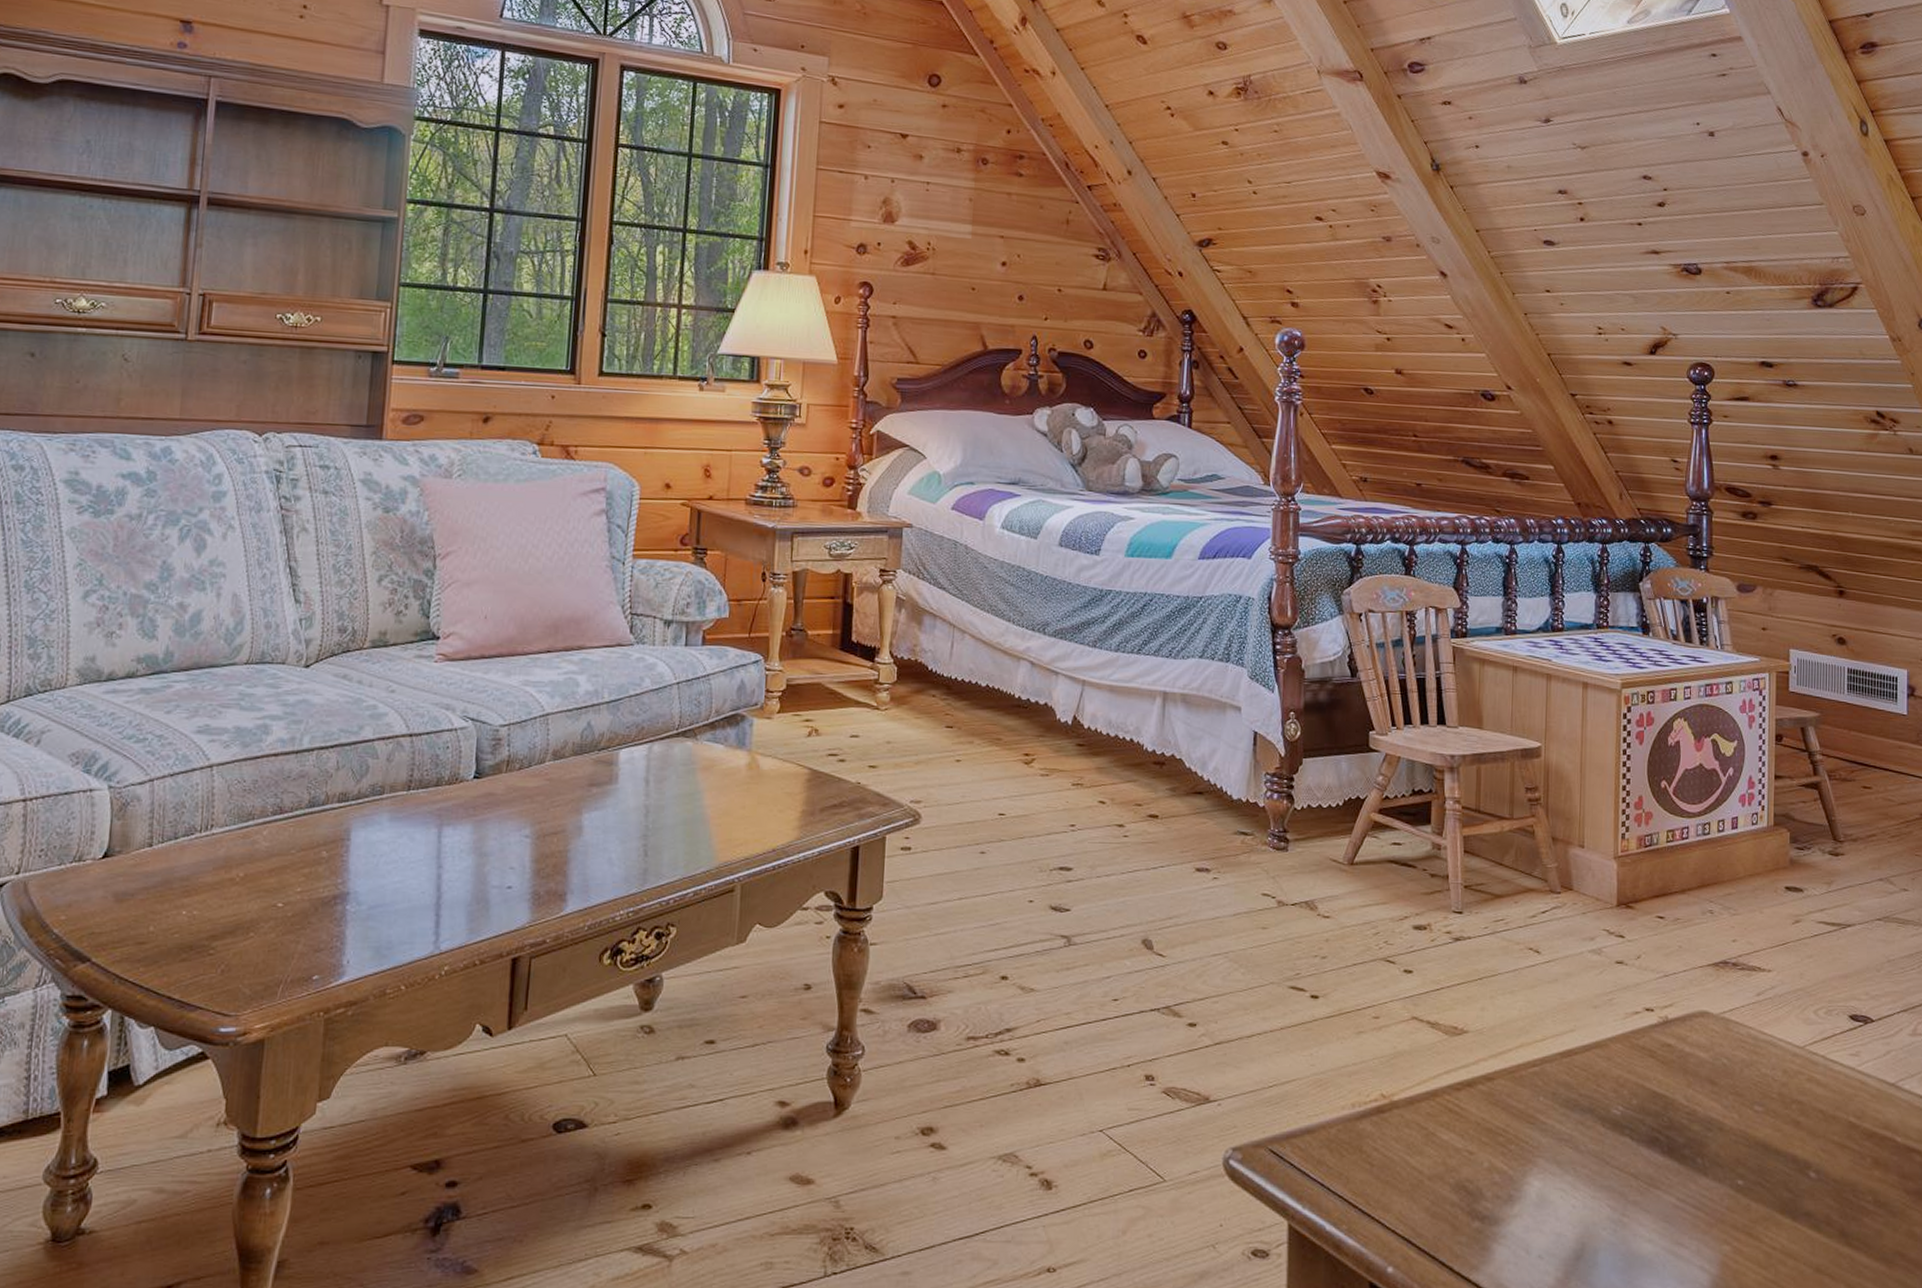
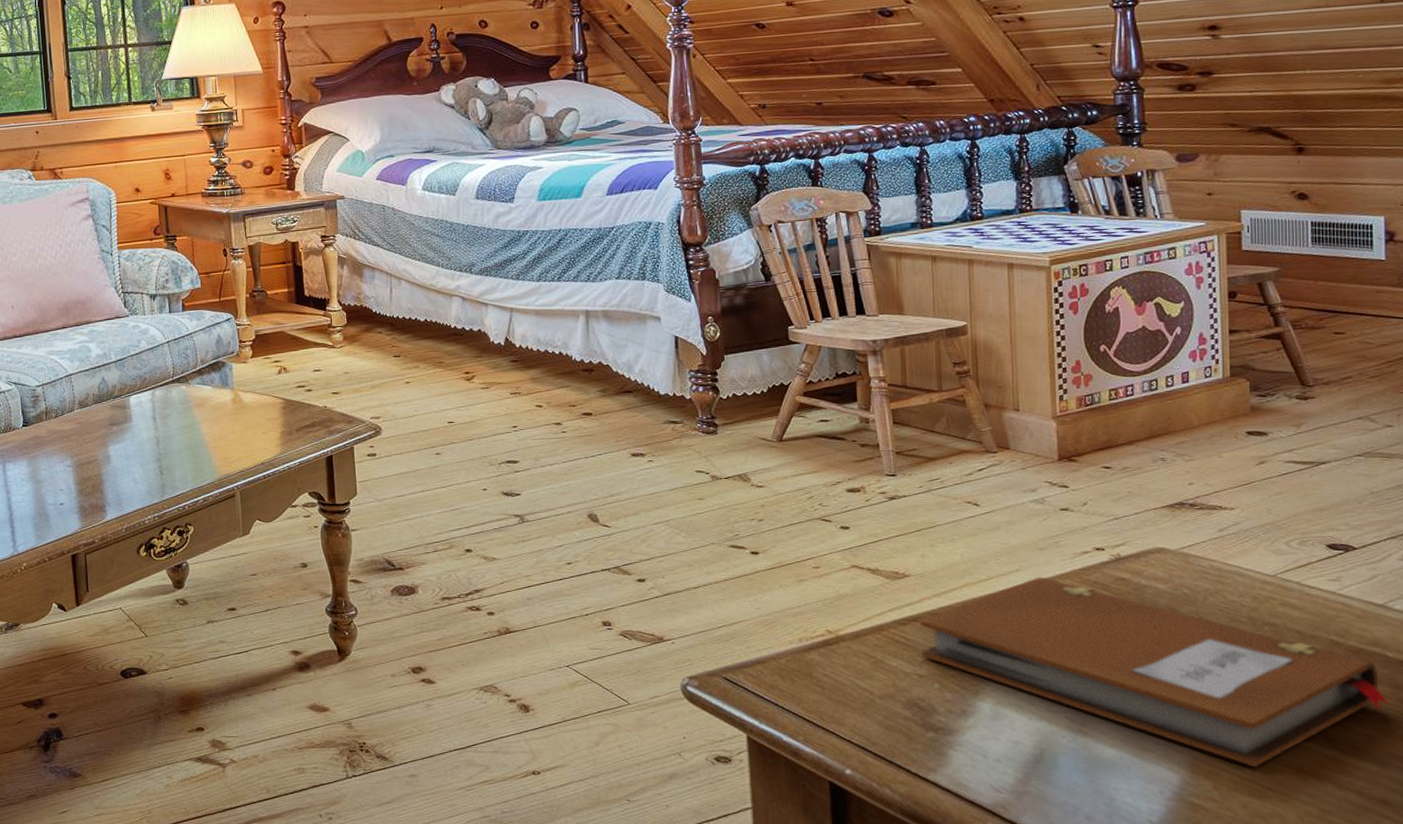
notebook: none [1473,1039,1896,1267] -> present [919,577,1389,768]

